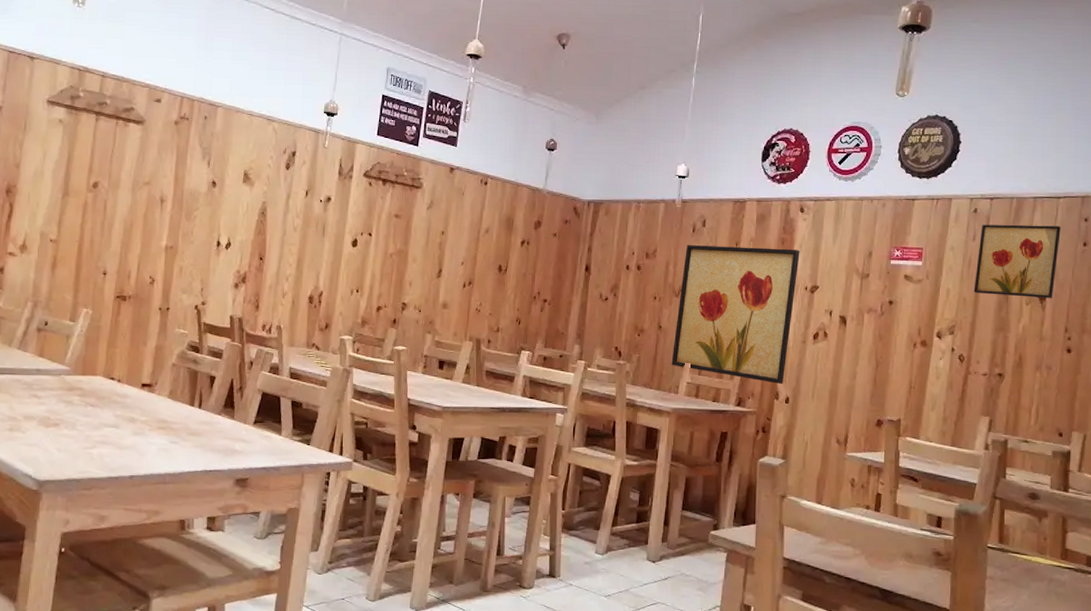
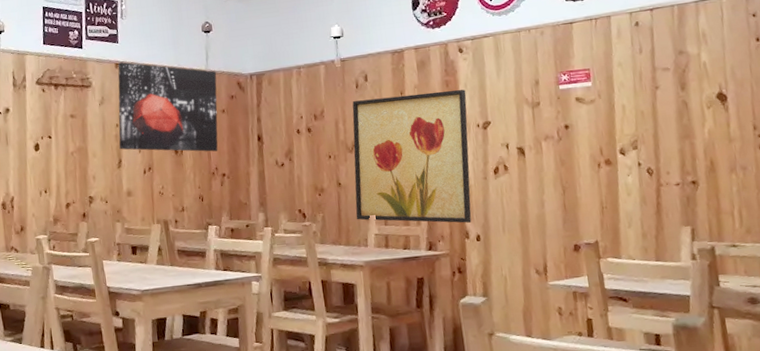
wall art: none [441,167,554,275] -> present [118,62,218,152]
wall art: present [973,224,1061,298] -> none [646,25,735,105]

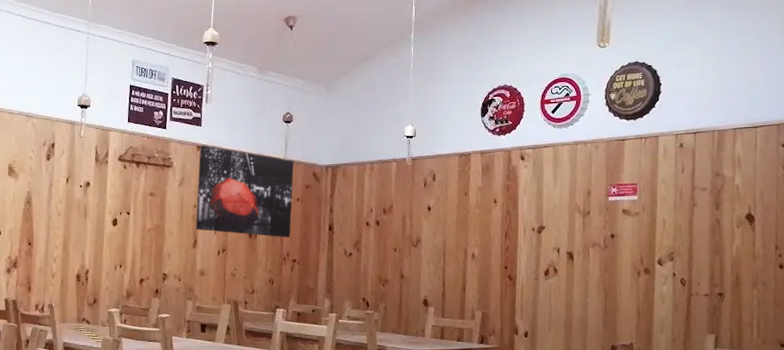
wall art: present [352,89,472,223] -> none [415,194,525,320]

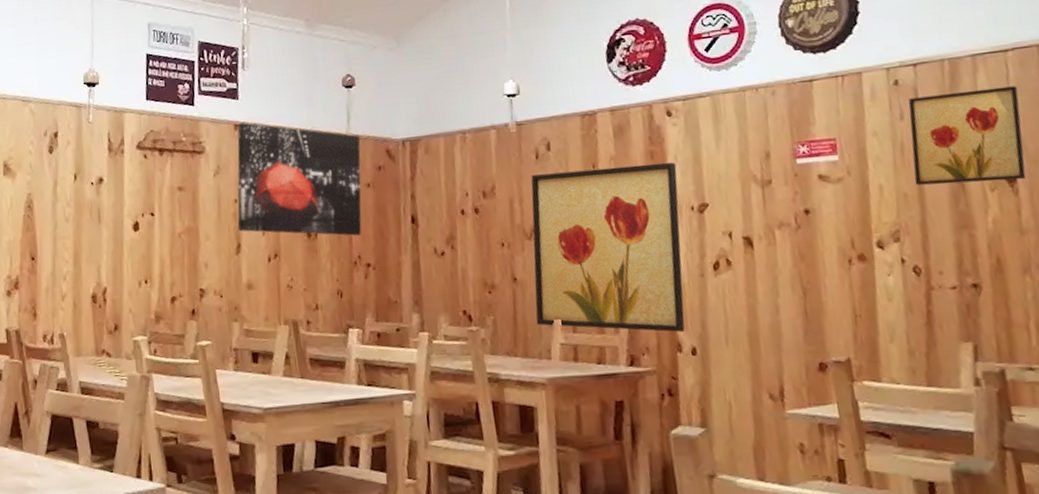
wall art: none [415,194,525,320] -> present [531,162,685,332]
wall art: none [687,153,762,221] -> present [908,86,1026,185]

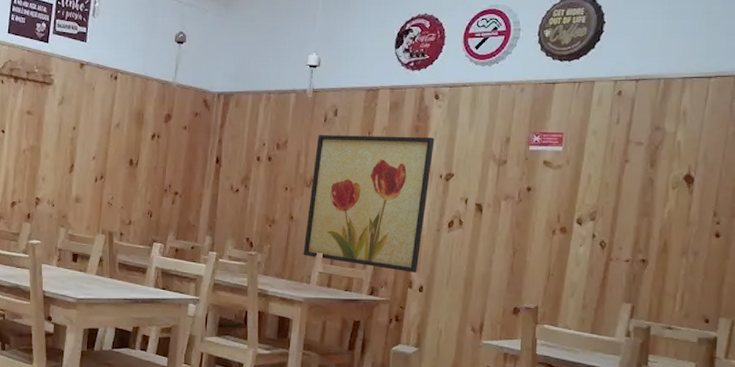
wall art: present [237,123,362,236] -> none [73,63,184,168]
wall art: present [908,86,1026,185] -> none [616,106,711,182]

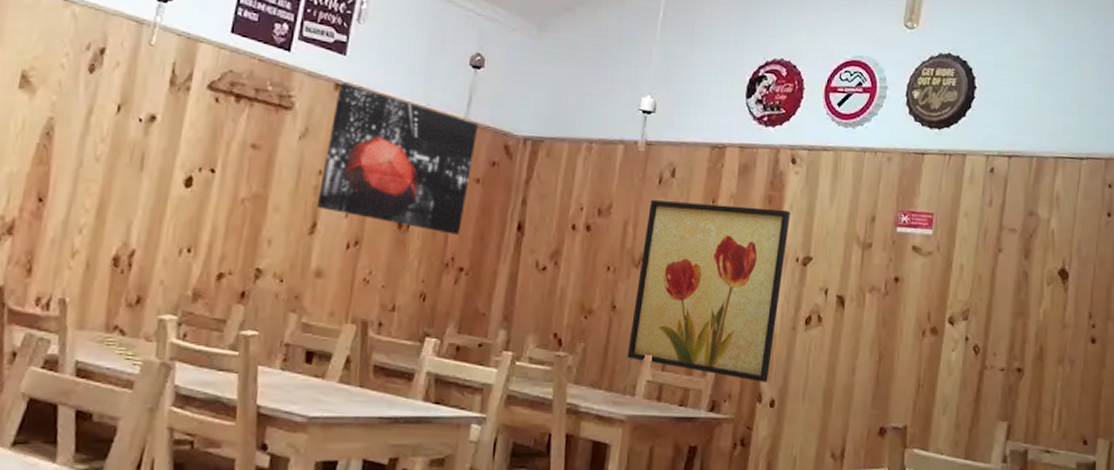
wall art: none [73,63,184,168] -> present [316,83,479,235]

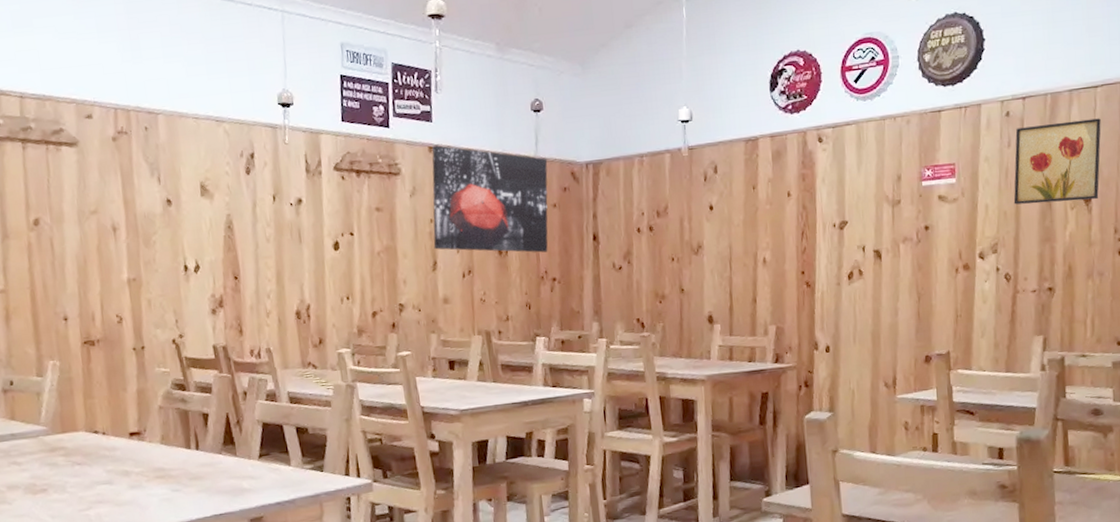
wall art: present [627,200,791,382] -> none [699,184,824,333]
wall art: none [990,187,1084,277] -> present [1013,118,1101,205]

